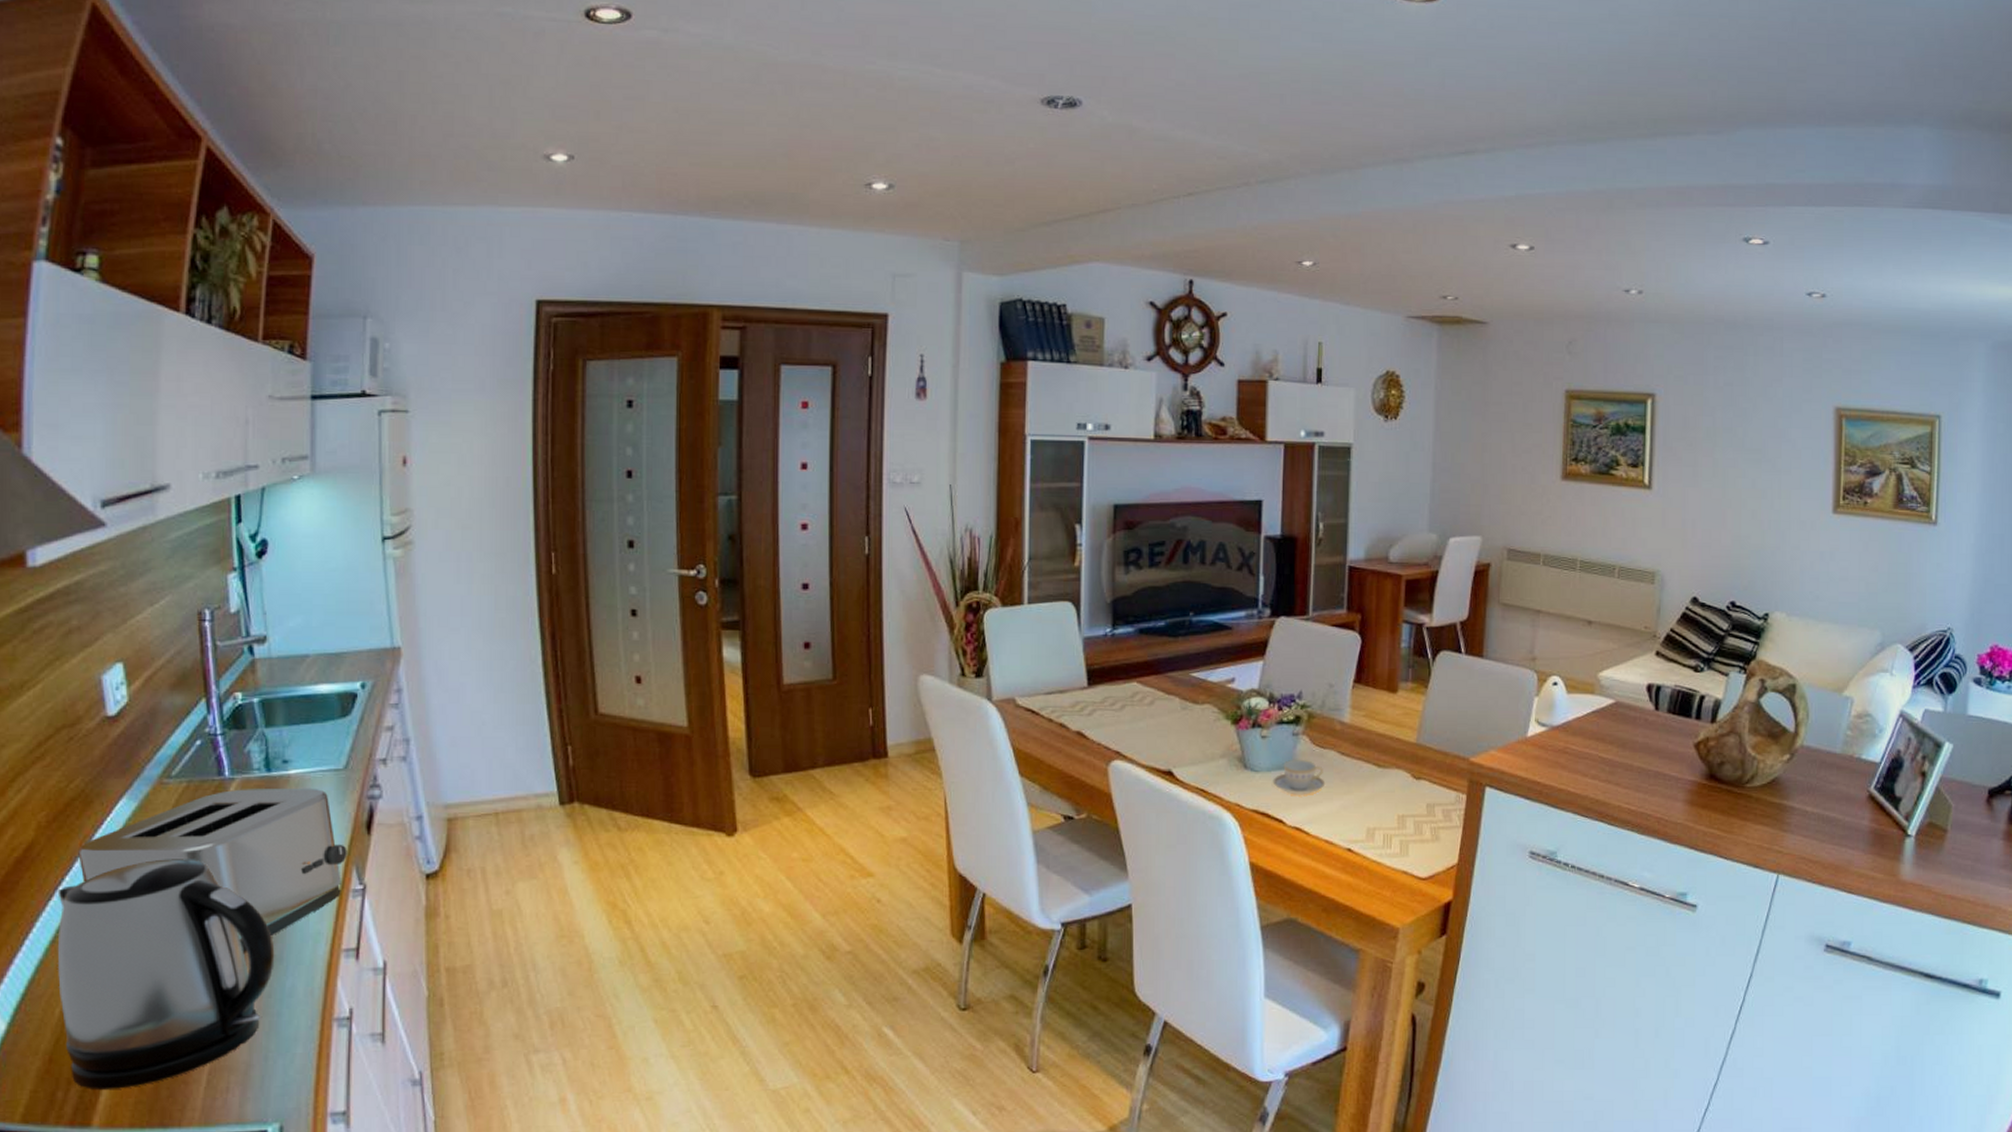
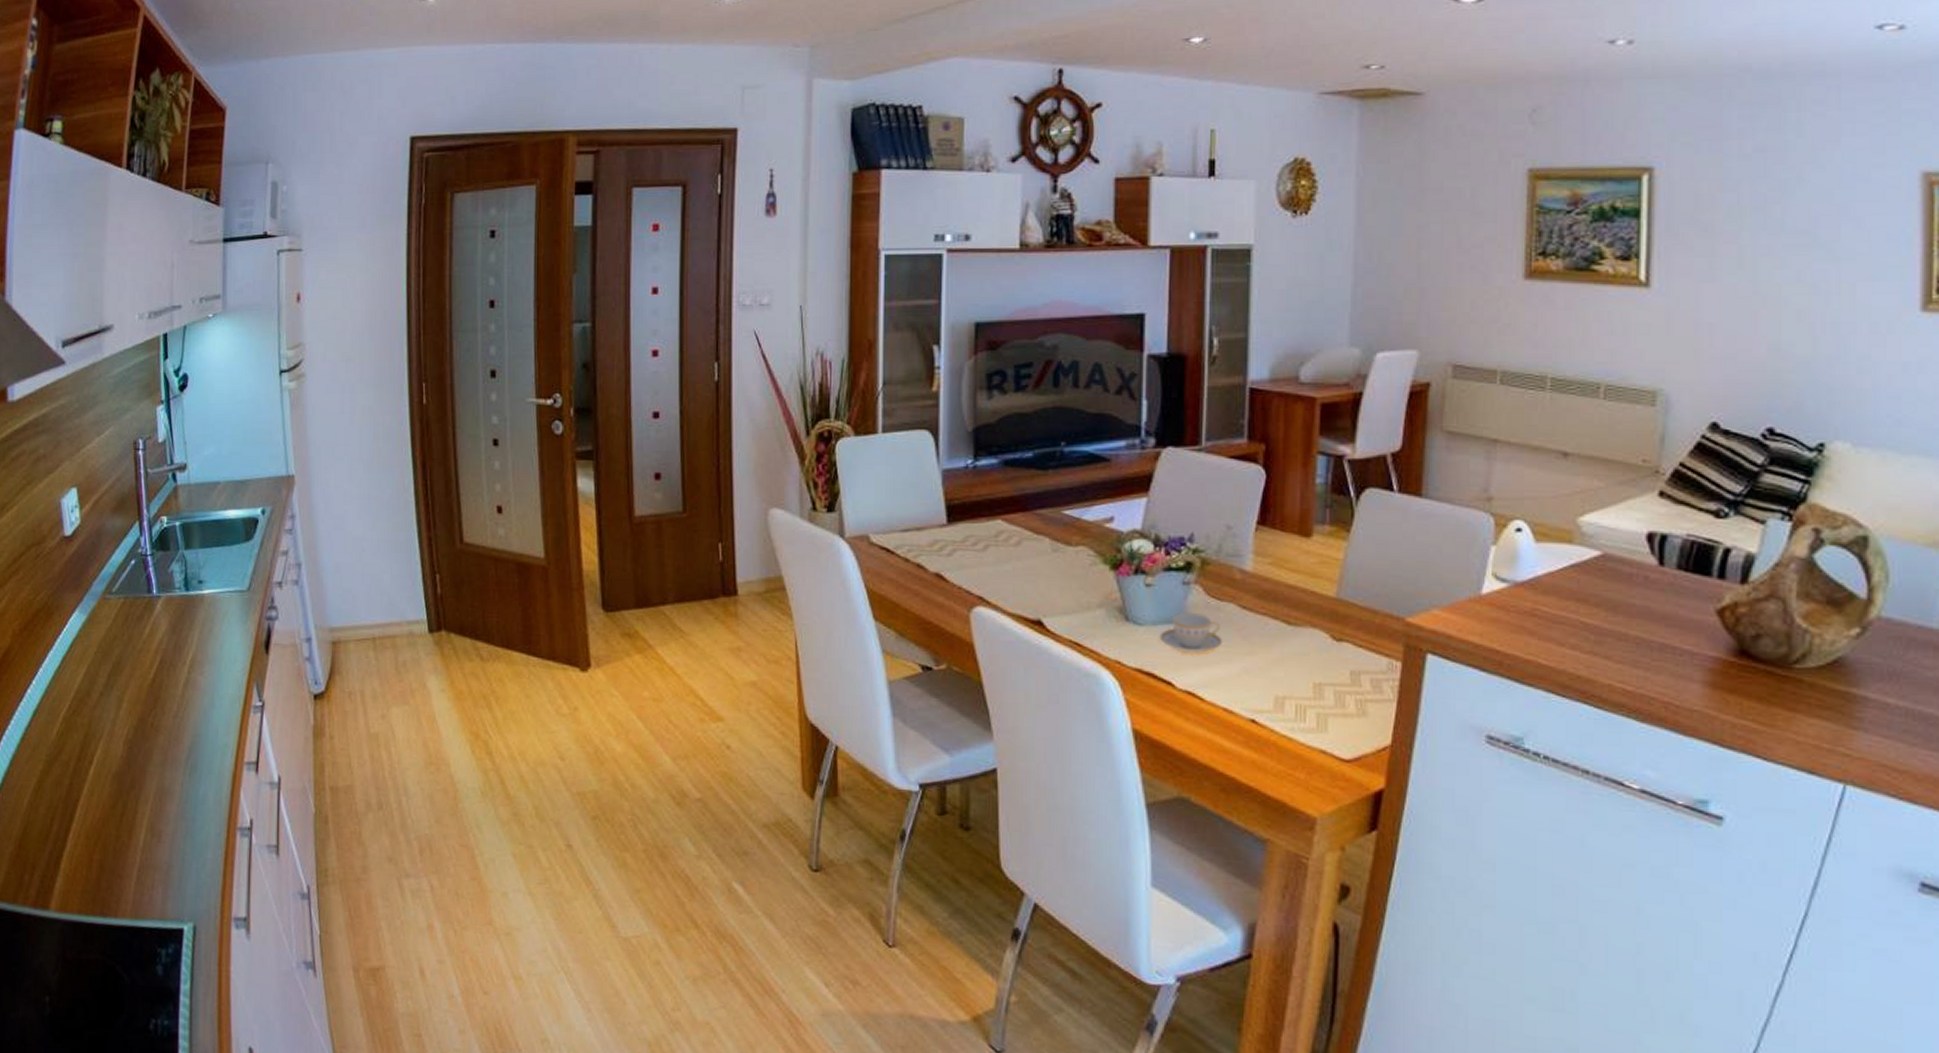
kettle: present [57,859,275,1089] -> none [26,668,191,877]
toaster: present [78,788,347,952] -> none [42,606,249,759]

